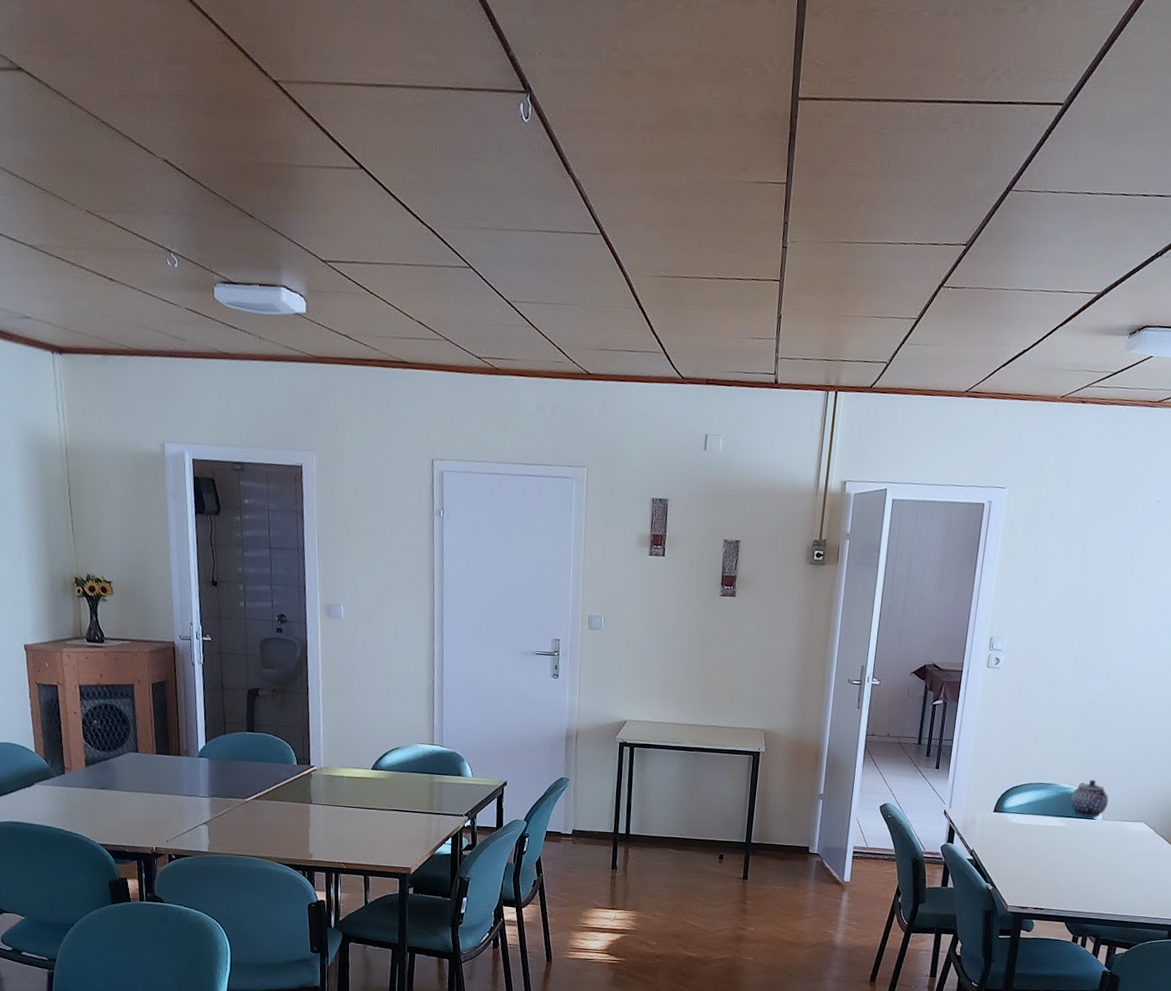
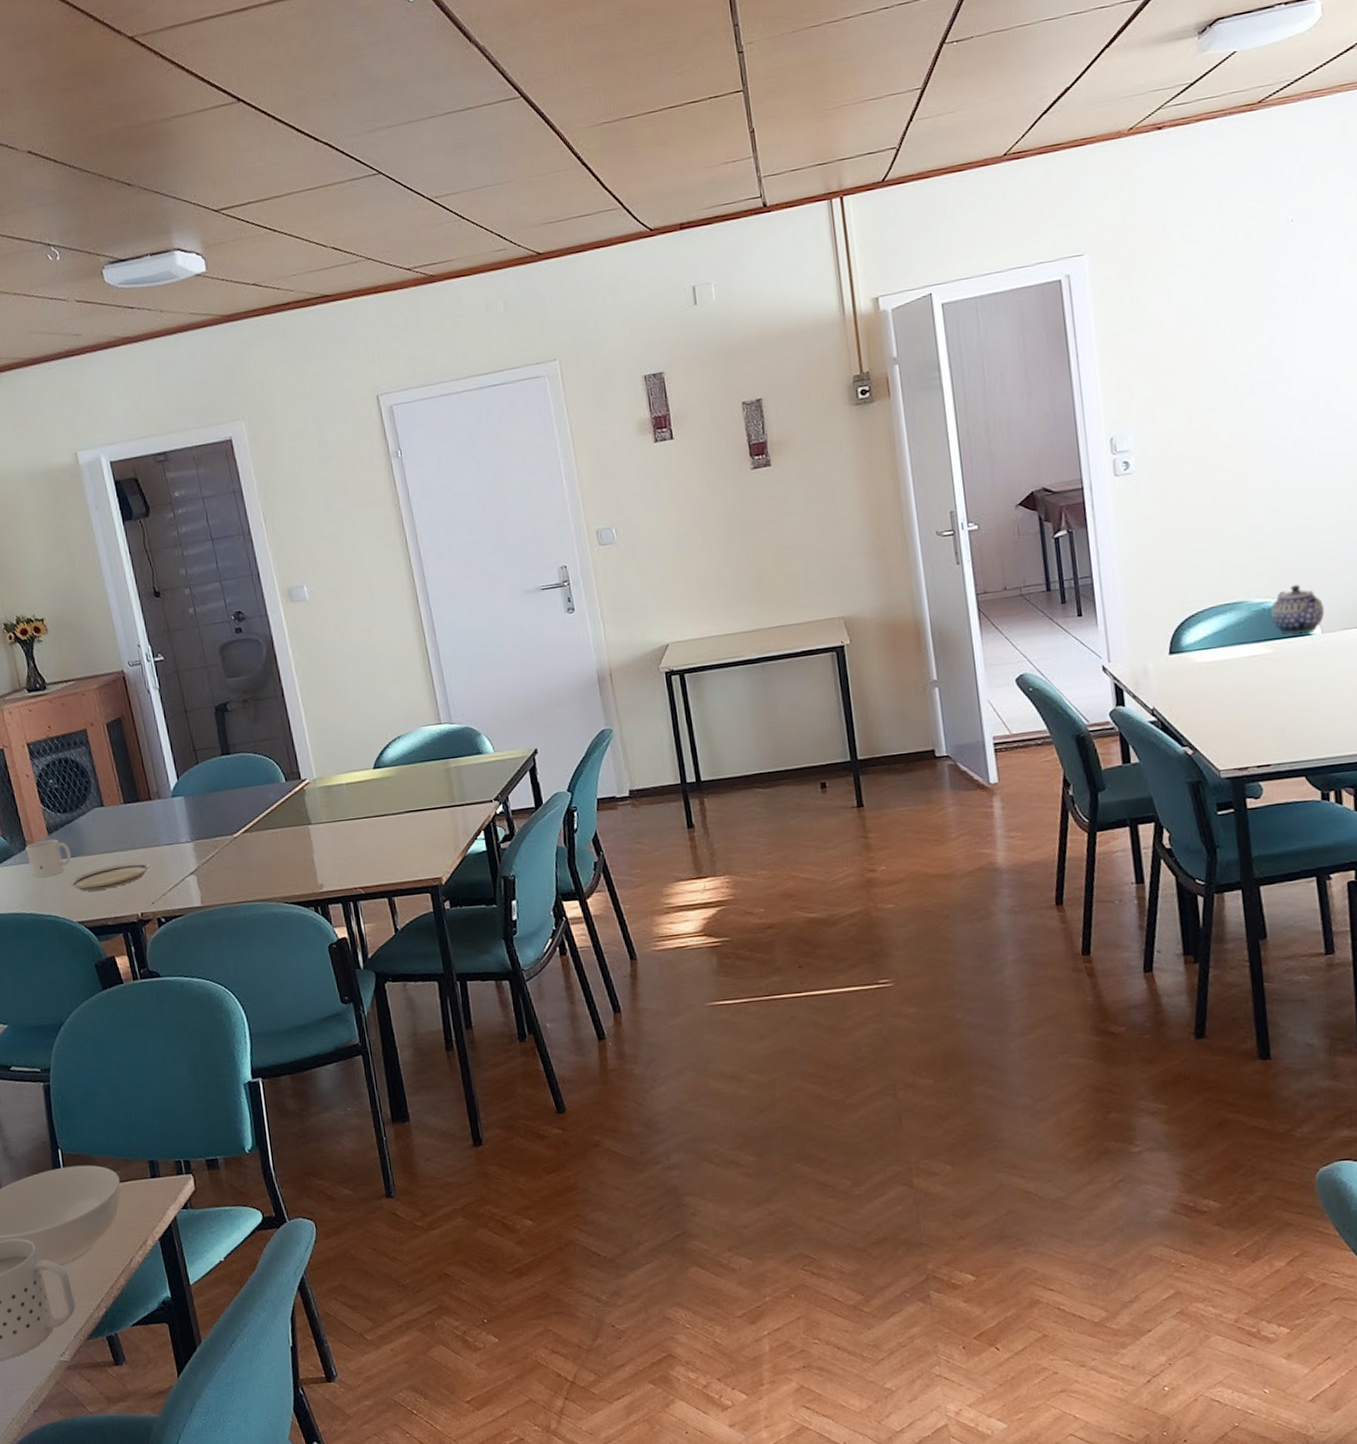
mug: none [63,770,103,802] -> present [25,839,72,879]
plate: none [97,803,171,822] -> present [69,861,151,892]

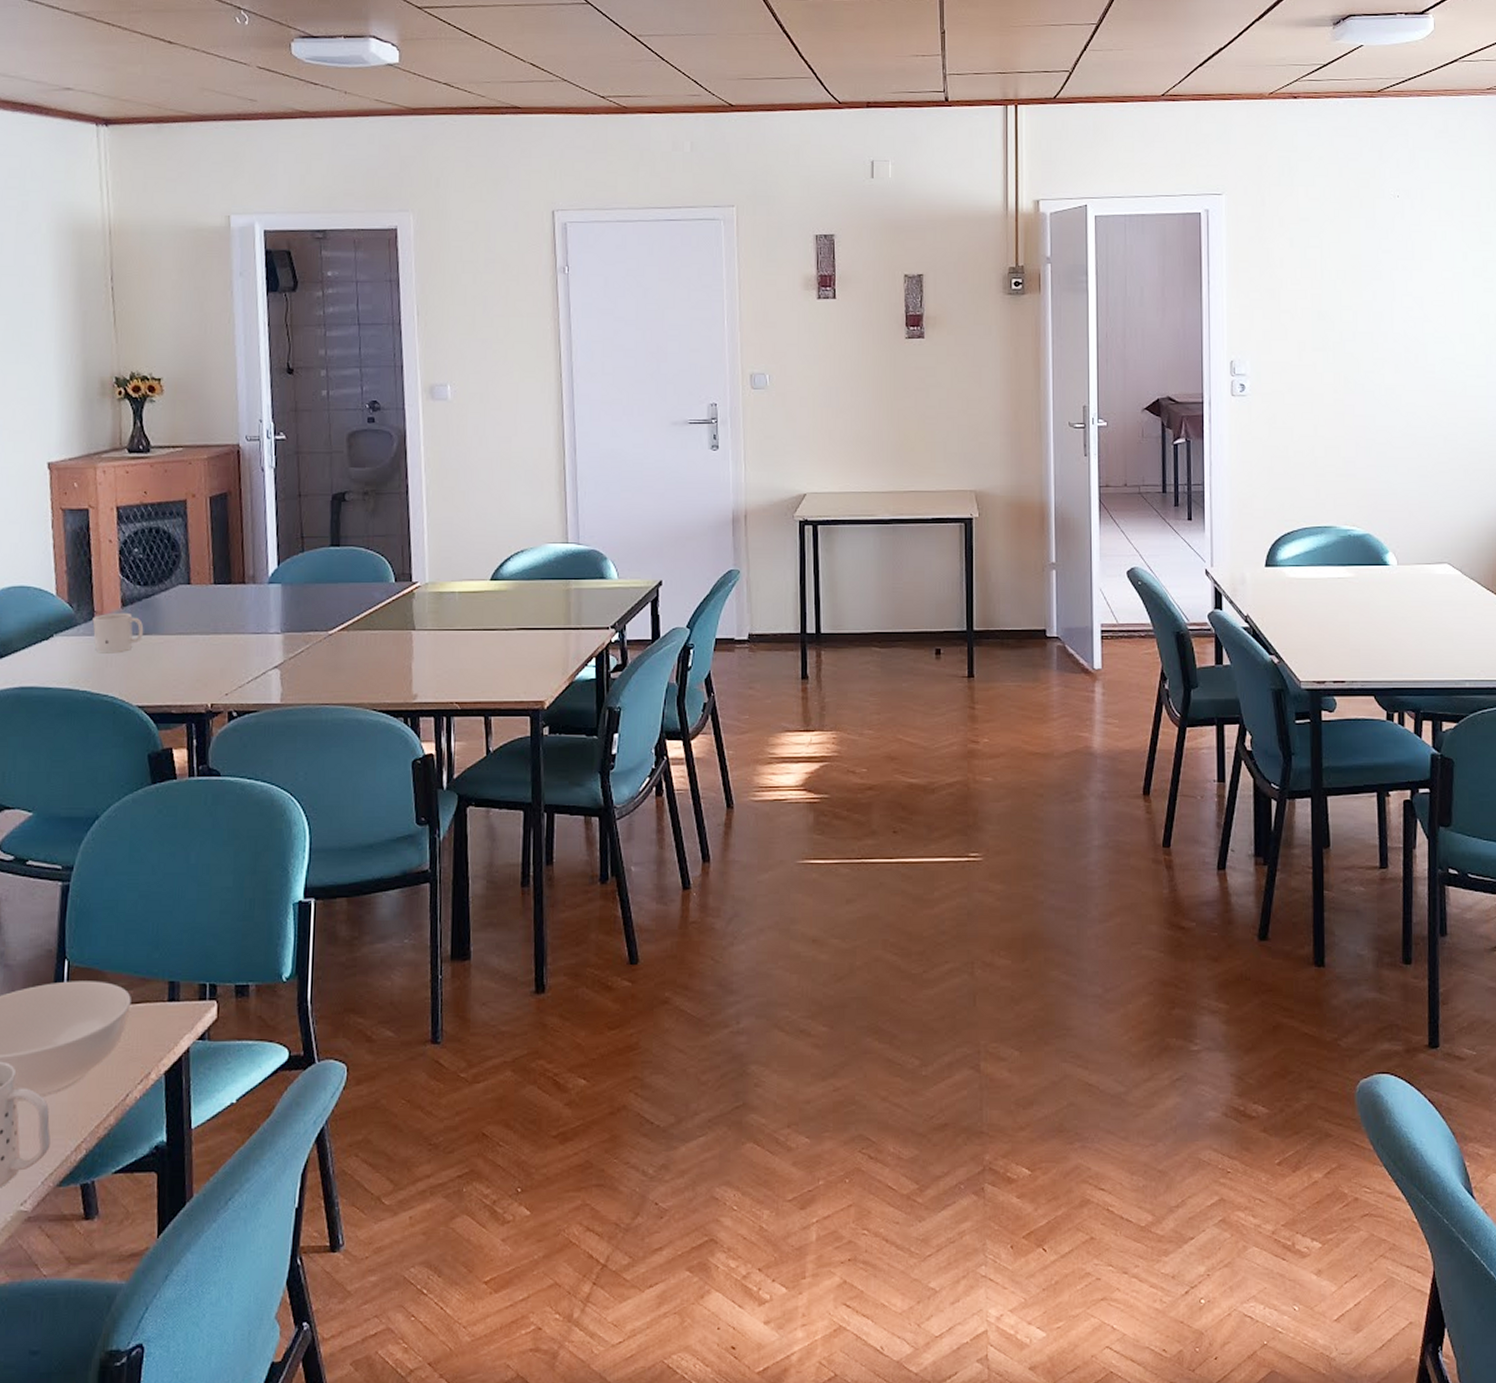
plate: present [69,861,151,892] -> none [135,648,232,674]
teapot: present [1270,584,1324,634] -> none [1355,518,1401,562]

